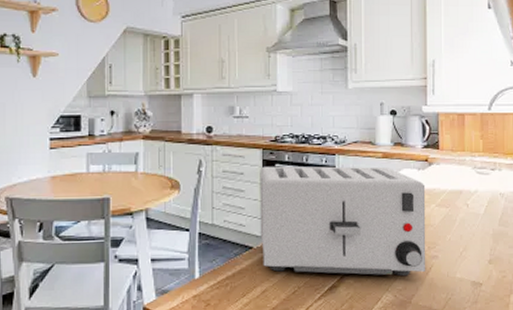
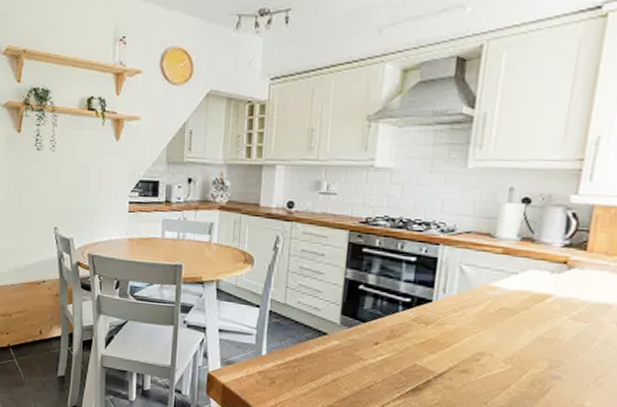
toaster: present [260,166,426,277] -> none [336,249,558,393]

